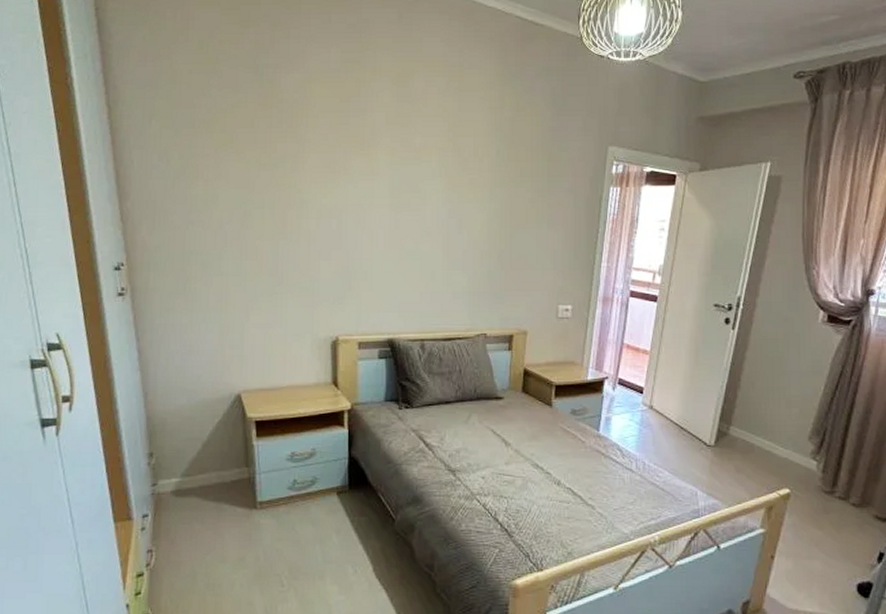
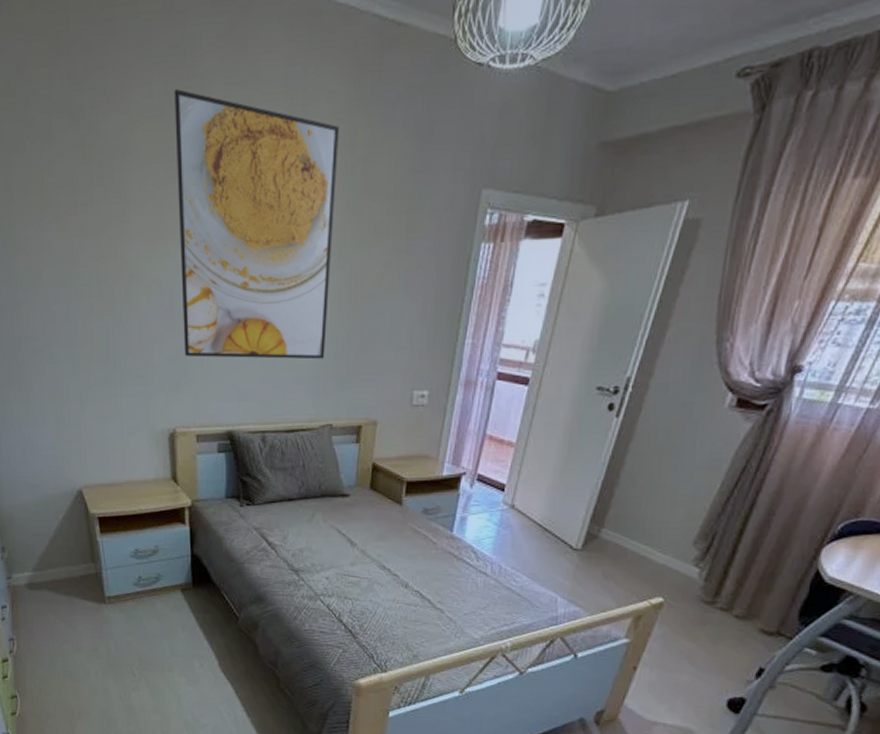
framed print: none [349,58,489,277] -> present [174,89,339,360]

